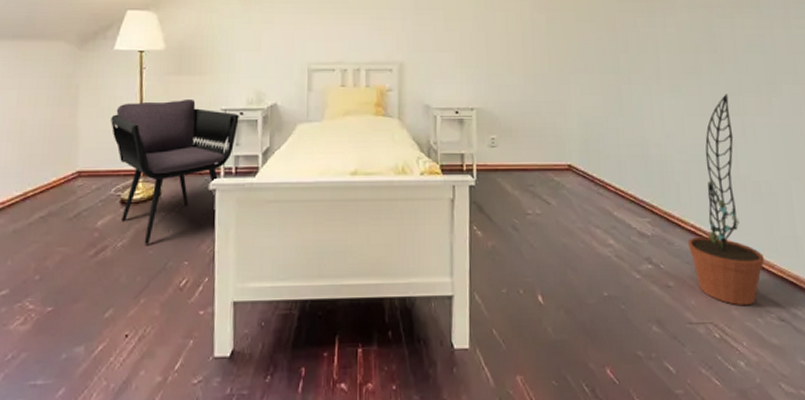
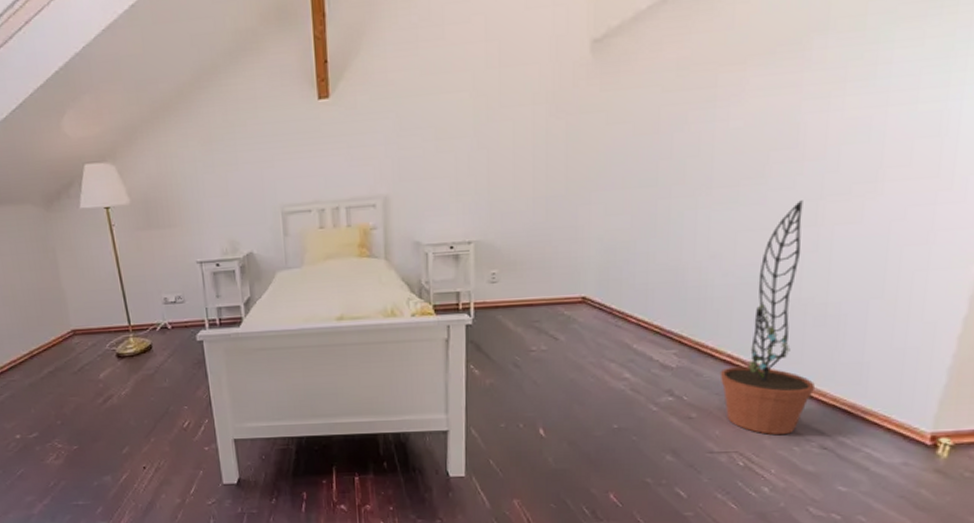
armchair: present [111,100,239,244] -> none [92,254,216,392]

